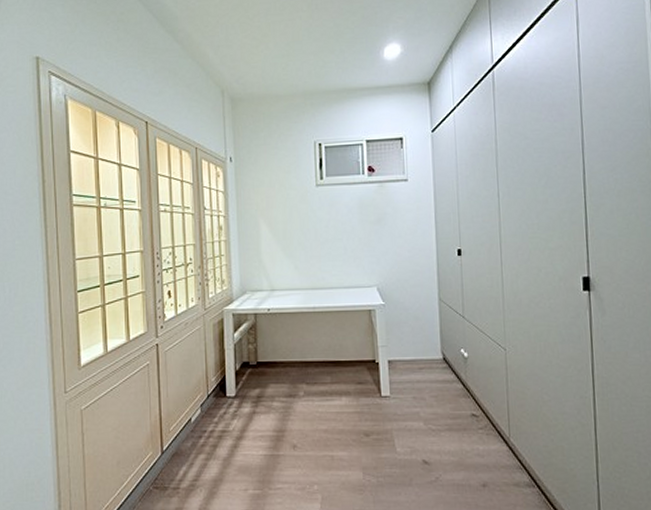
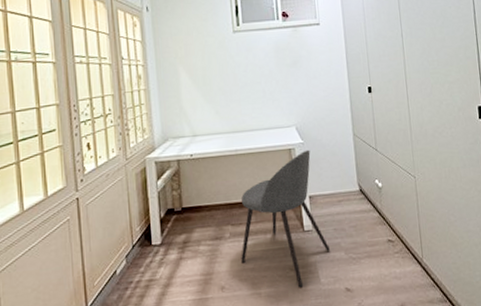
dining chair: none [314,312,408,455] -> present [241,149,330,288]

